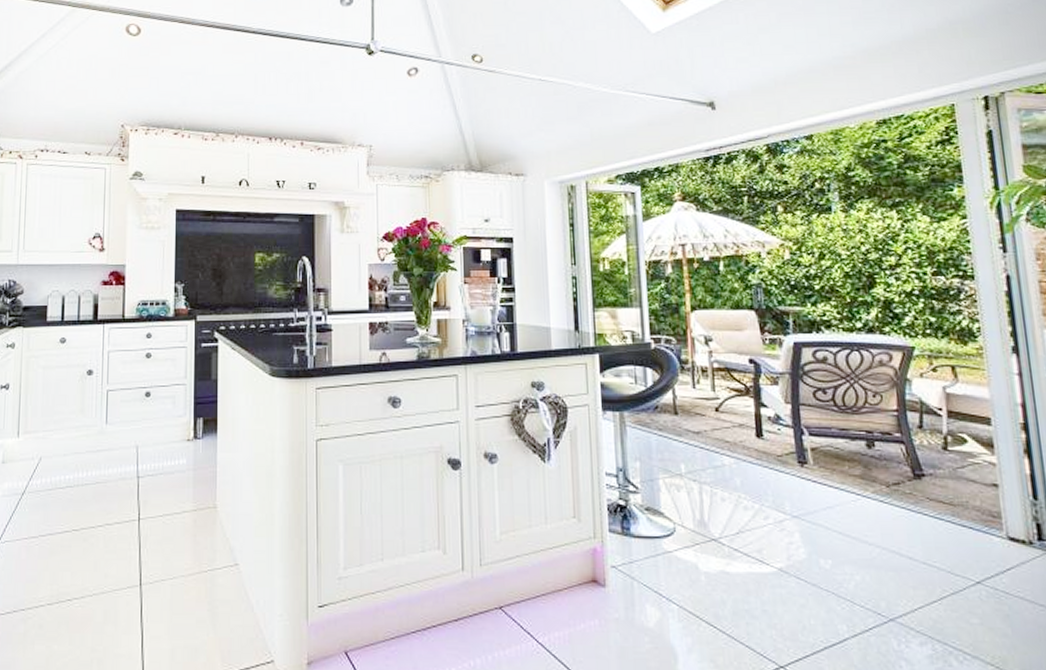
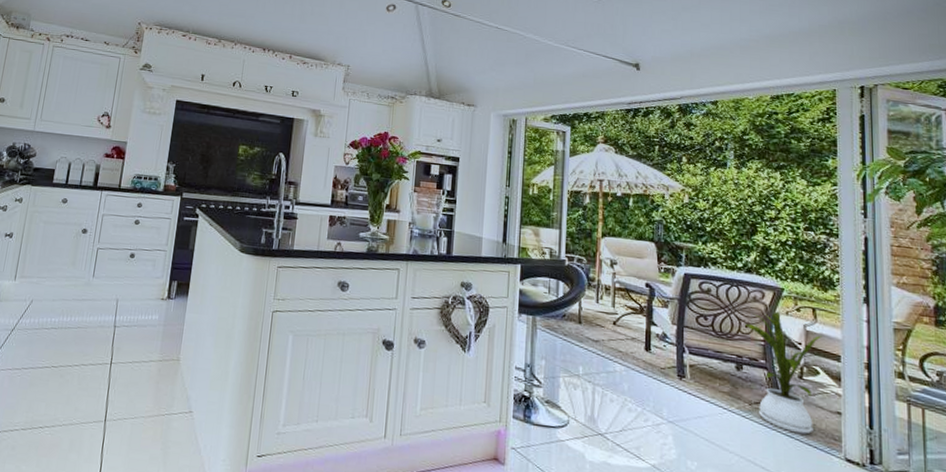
house plant: none [871,374,966,514] -> present [744,311,822,434]

